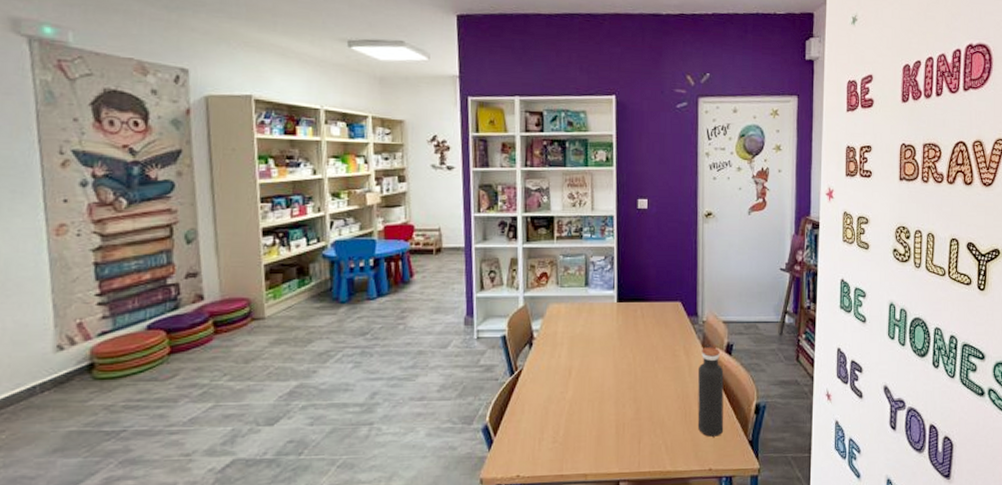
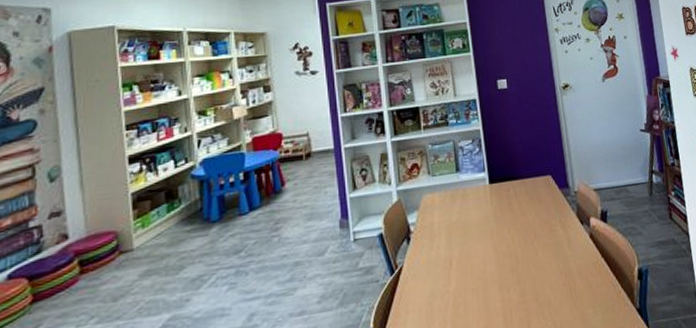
water bottle: present [697,347,724,437] -> none [576,216,611,311]

